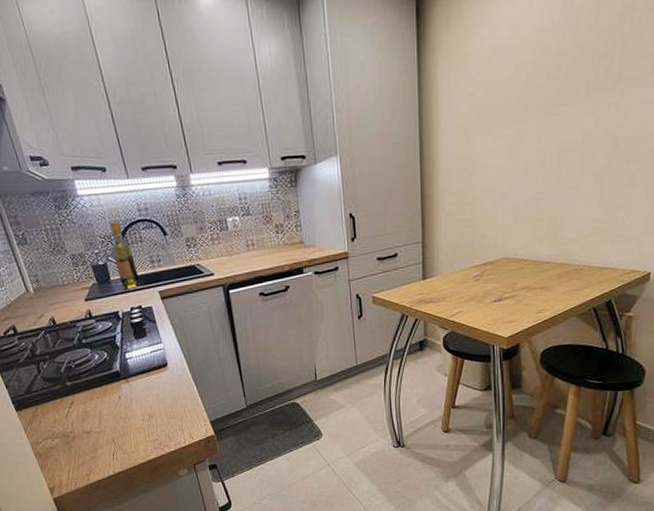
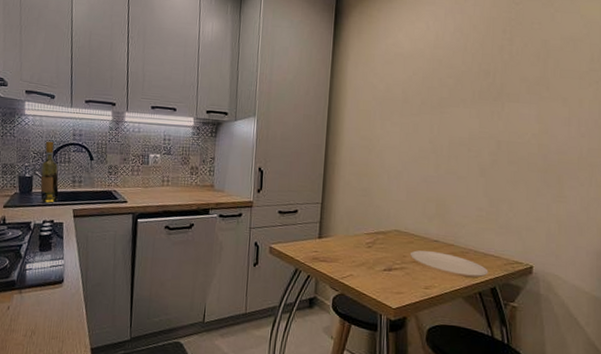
plate: none [520,273,604,296] -> present [409,250,489,279]

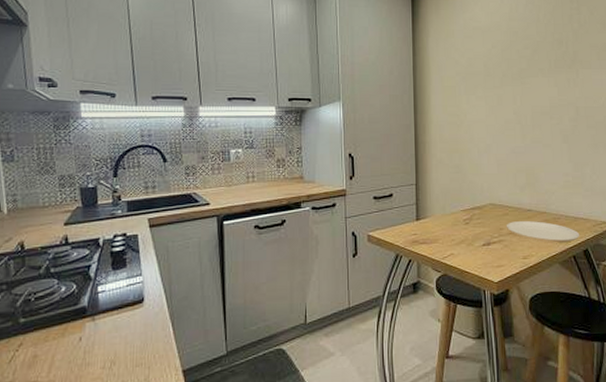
bottle: present [40,141,59,203] -> none [105,145,130,214]

